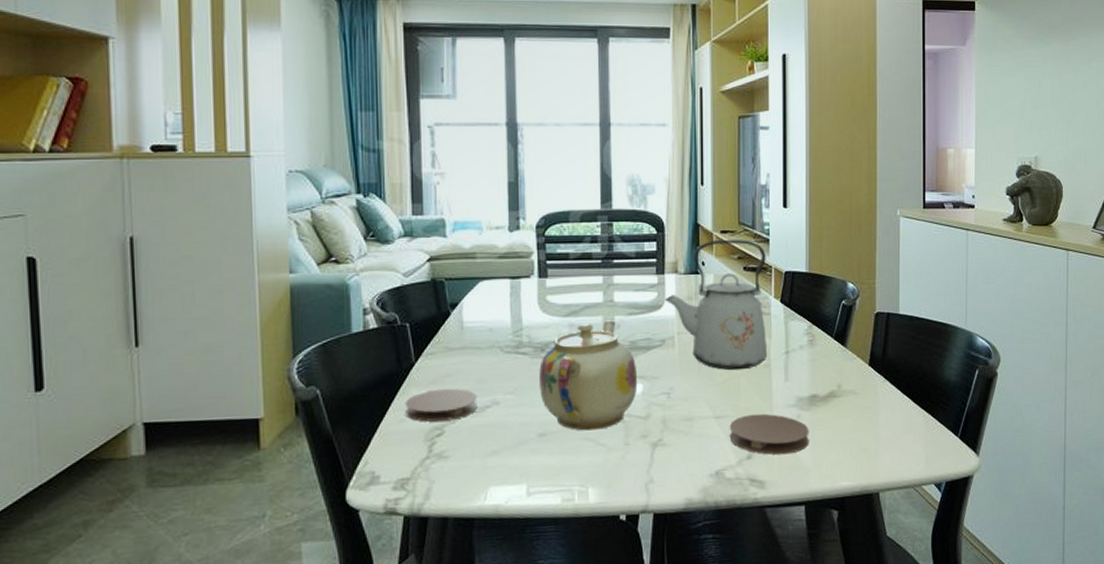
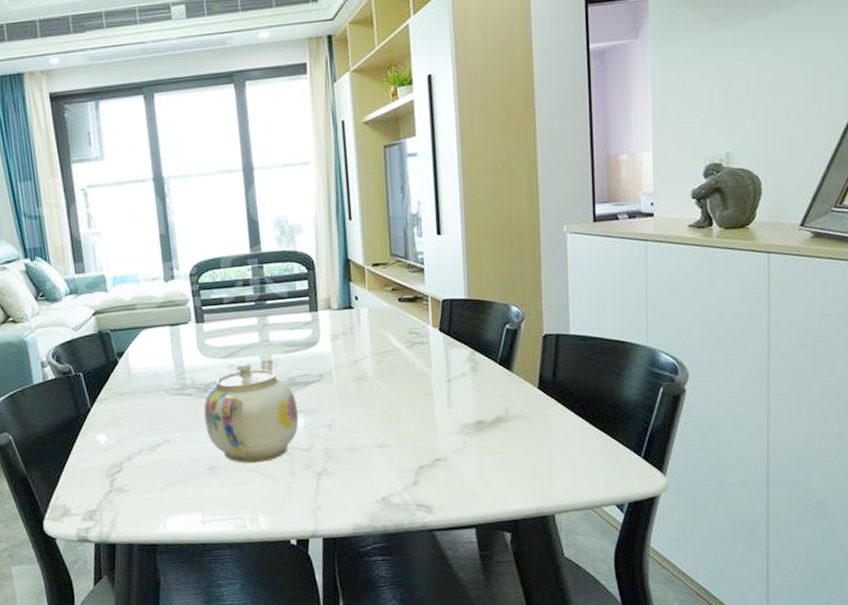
coaster: present [405,388,478,422] -> none [86,429,150,461]
kettle: present [665,240,768,371] -> none [320,271,429,401]
coaster: present [729,413,809,455] -> none [393,441,477,481]

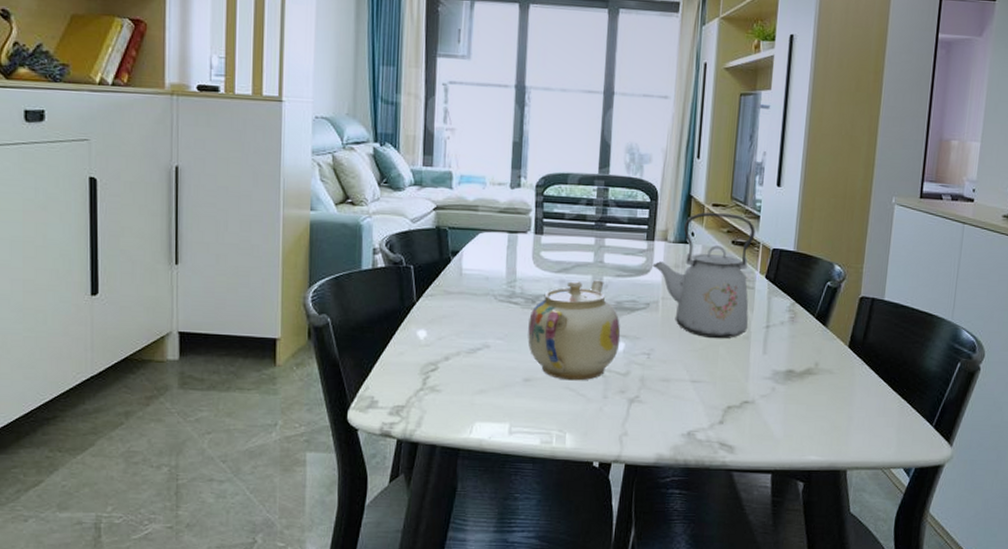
kettle: none [320,271,429,401] -> present [652,212,755,339]

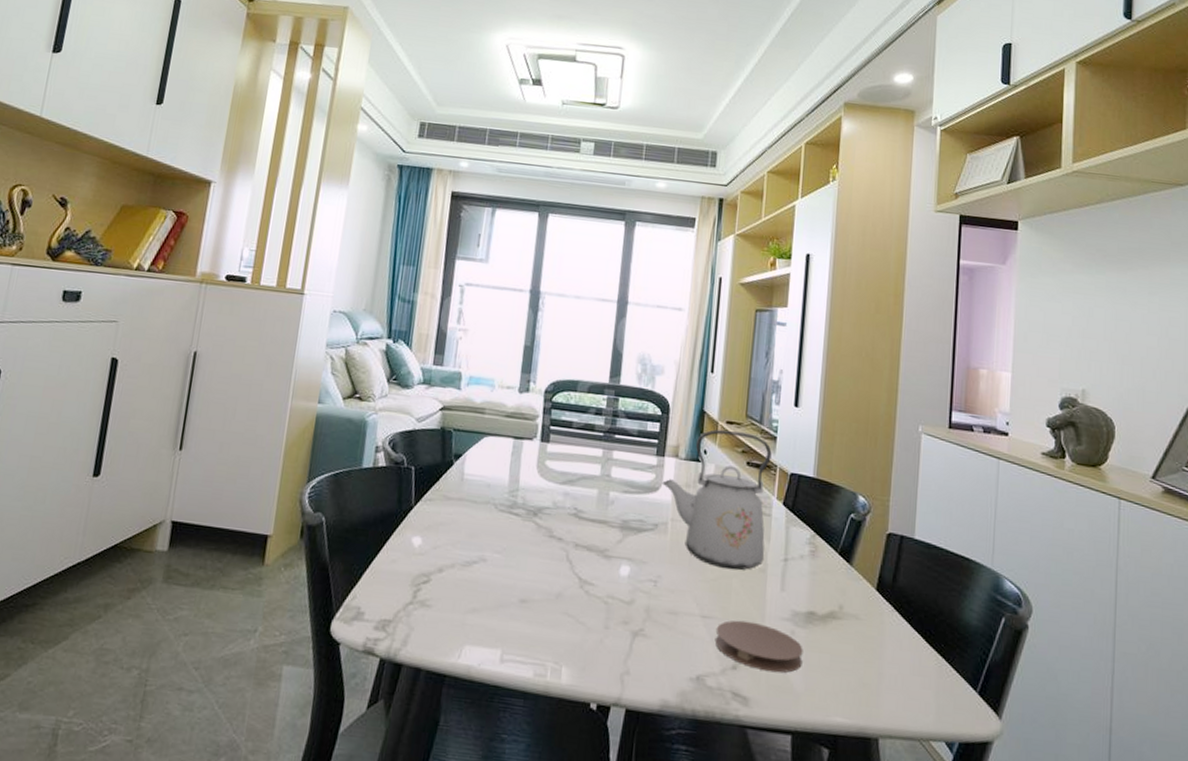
teapot: present [528,280,621,381] -> none [526,494,626,607]
coaster: none [703,382,783,424] -> present [714,620,803,673]

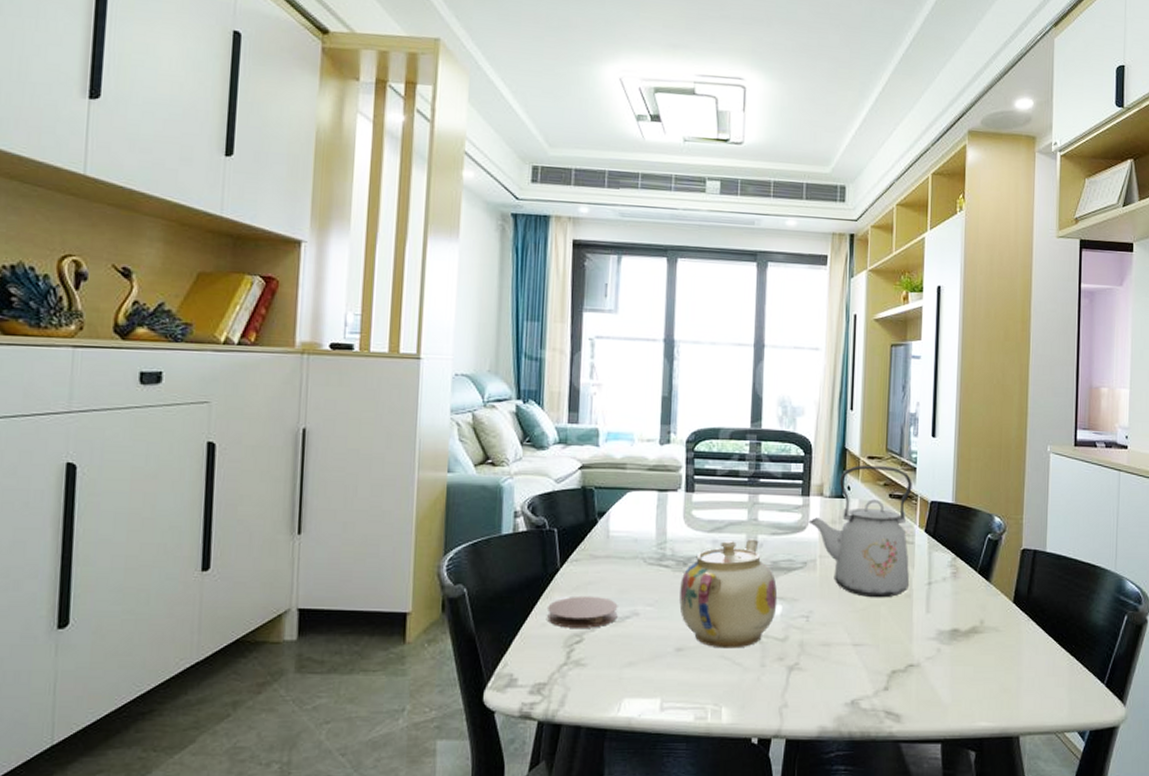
coaster: none [398,535,467,570] -> present [547,595,618,628]
teapot: none [526,494,626,607] -> present [679,539,778,649]
coaster: present [714,620,803,673] -> none [866,644,949,689]

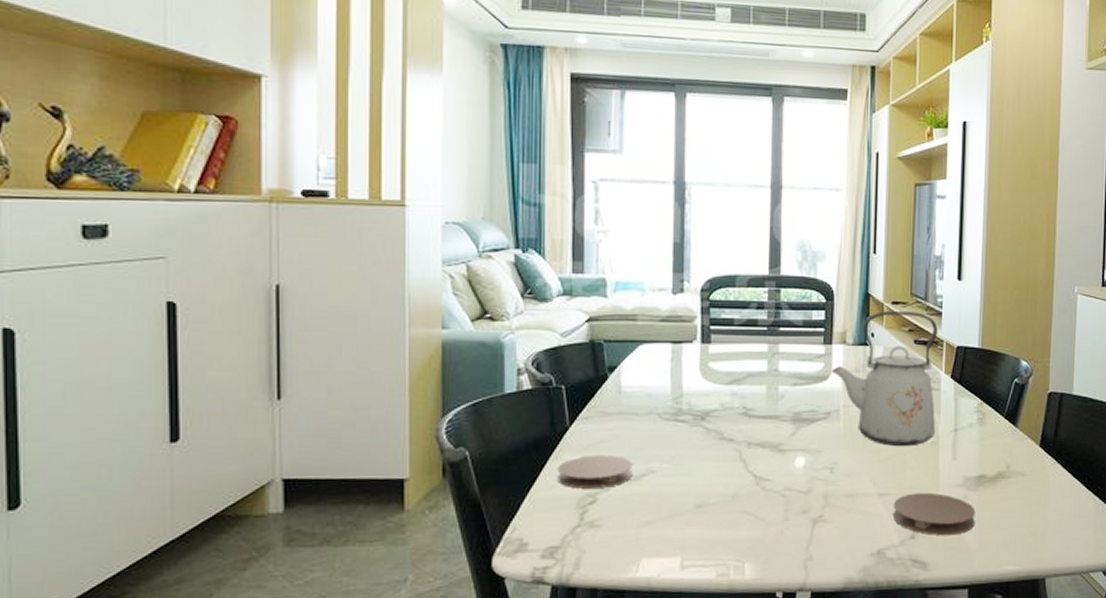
teapot: present [679,539,778,649] -> none [698,390,800,504]
coaster: none [866,644,949,689] -> present [892,492,976,536]

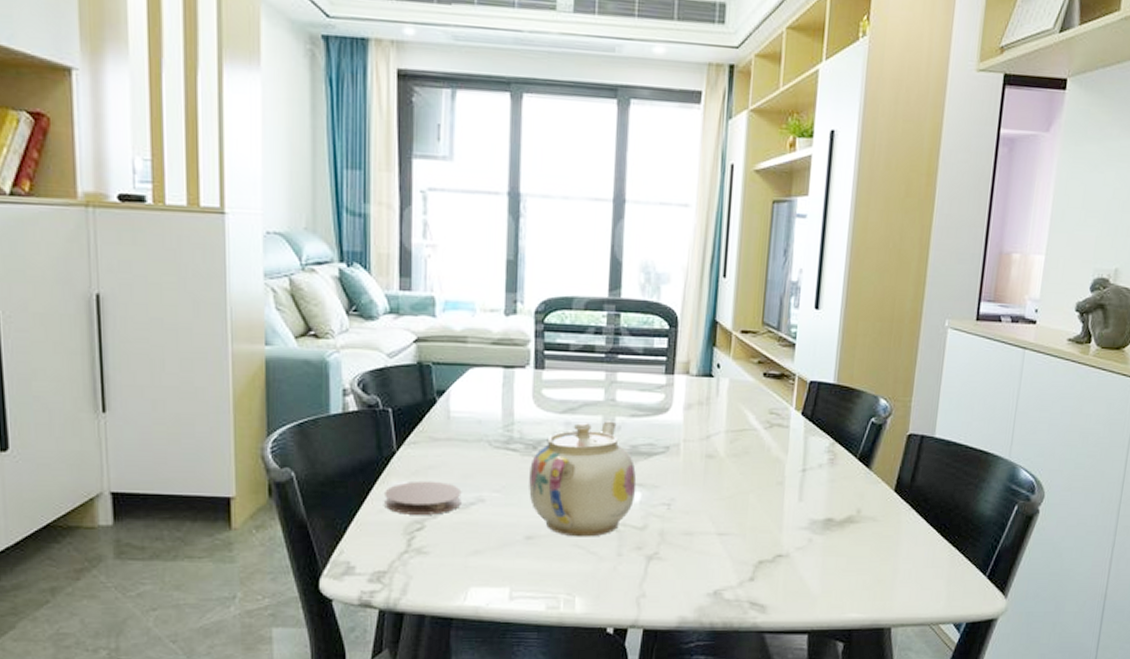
teapot: none [698,390,800,504] -> present [529,421,637,537]
kettle: present [831,311,938,447] -> none [672,341,790,486]
coaster: present [892,492,976,536] -> none [731,534,821,580]

